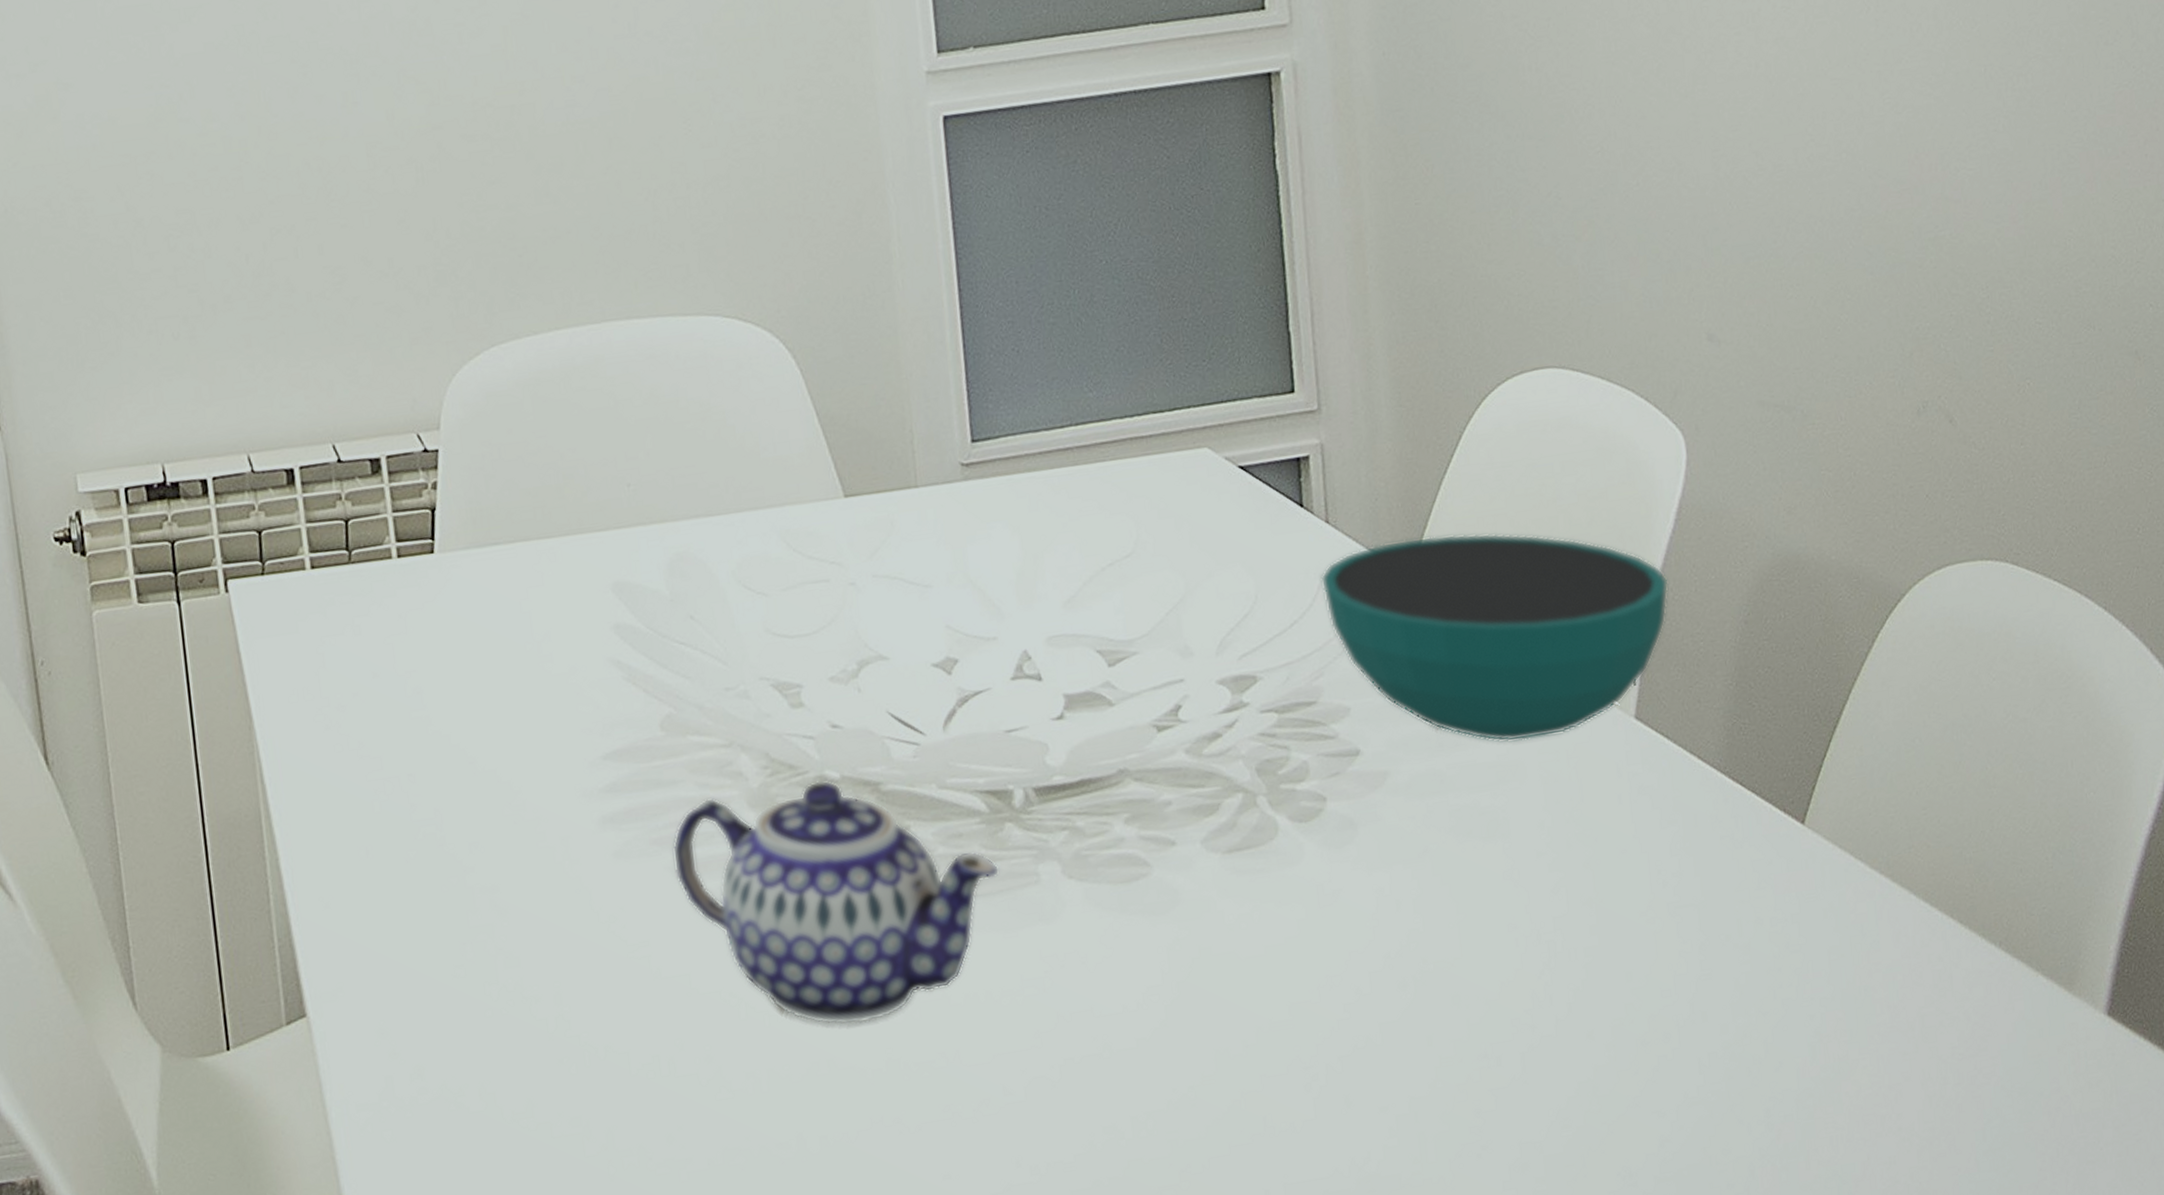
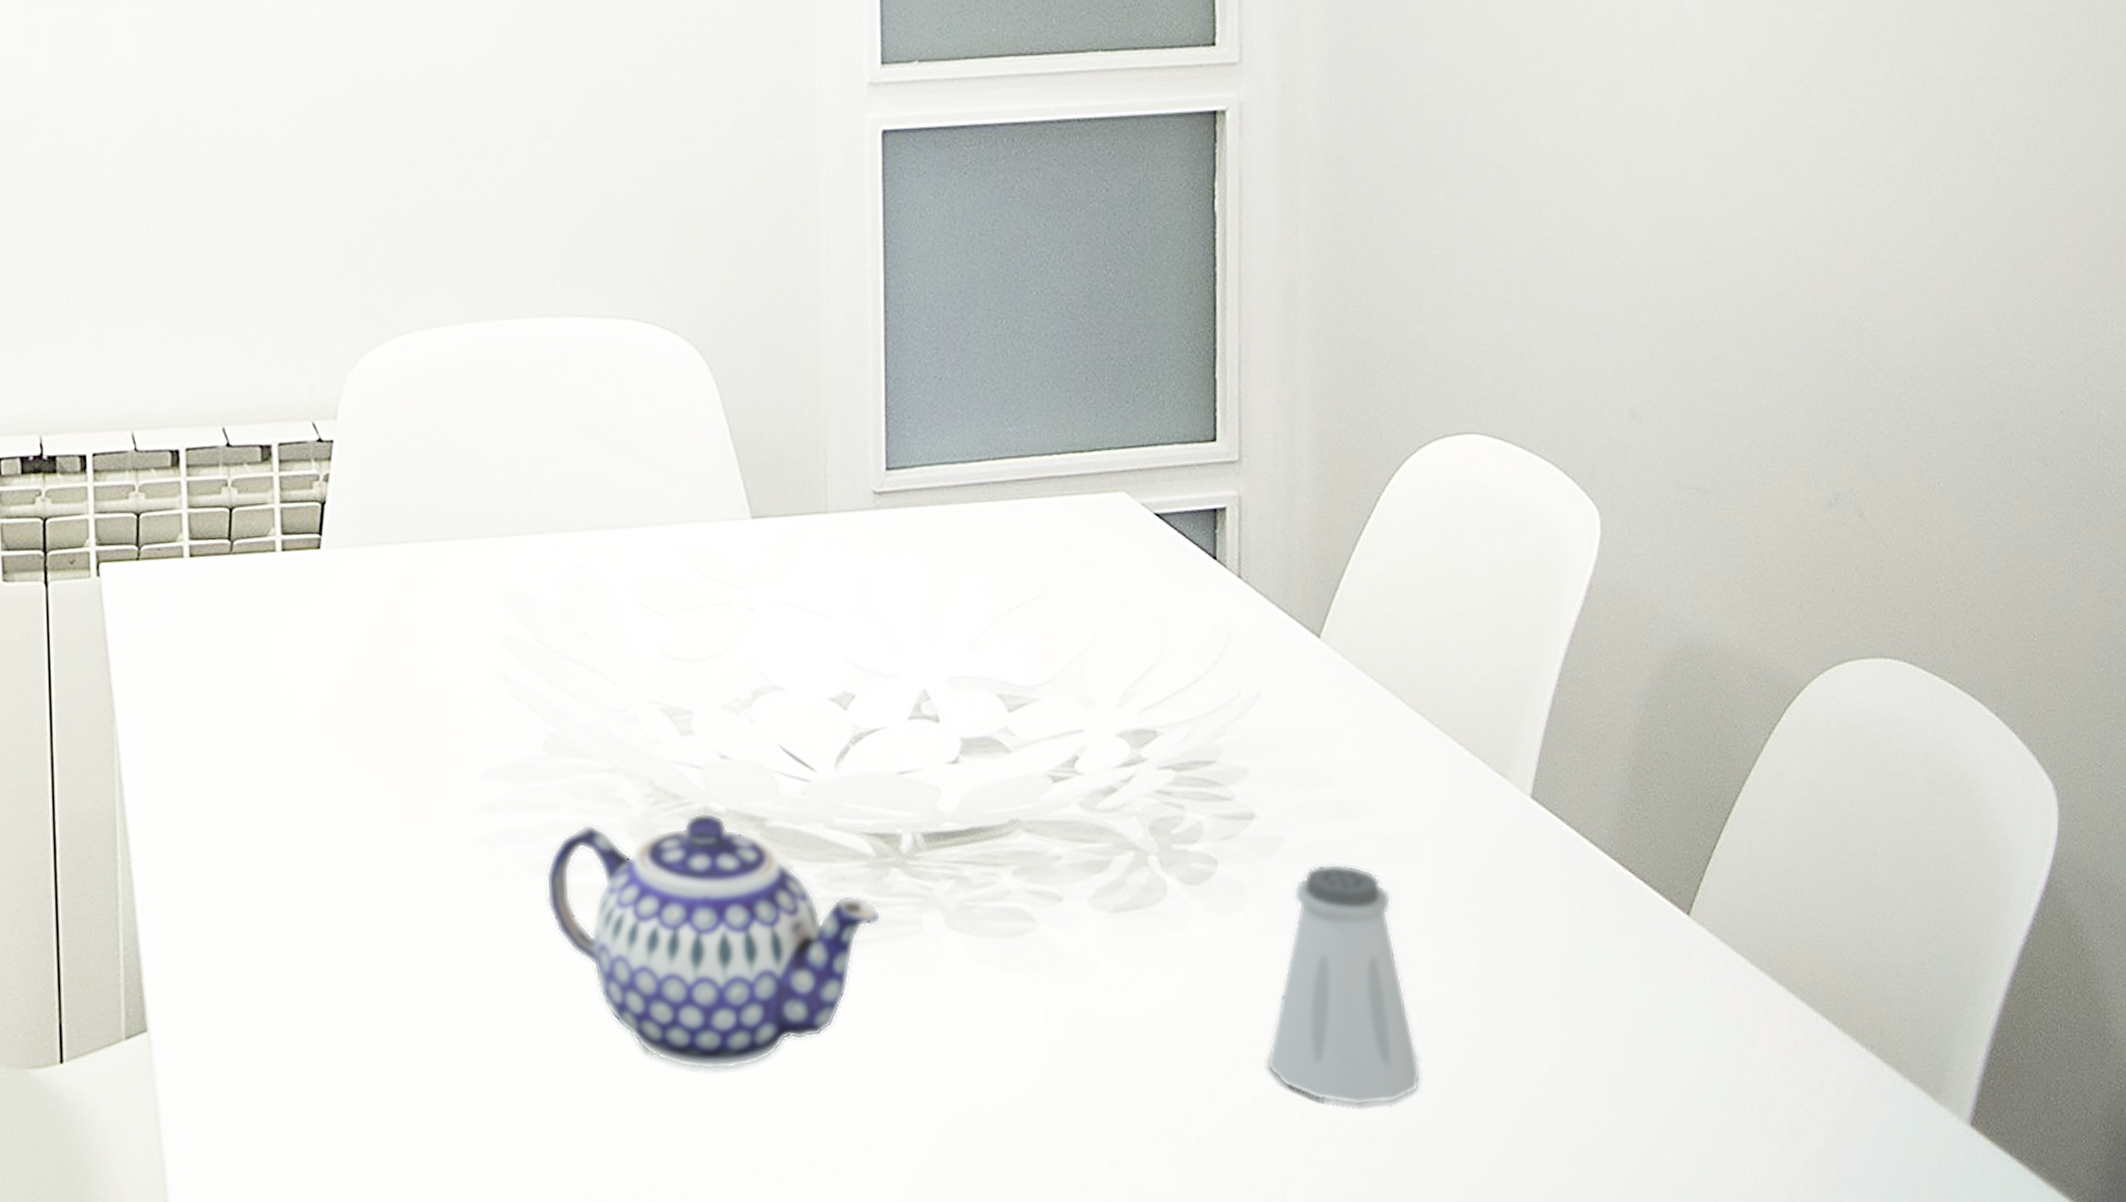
bowl: present [1320,533,1669,742] -> none [1229,597,1574,814]
saltshaker: none [1389,793,1544,1027] -> present [1266,863,1421,1106]

